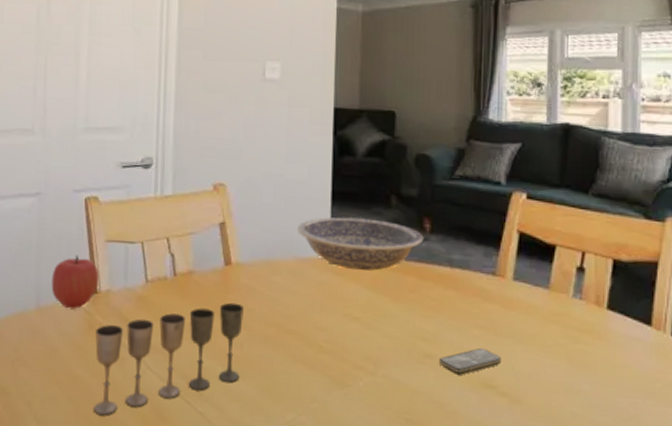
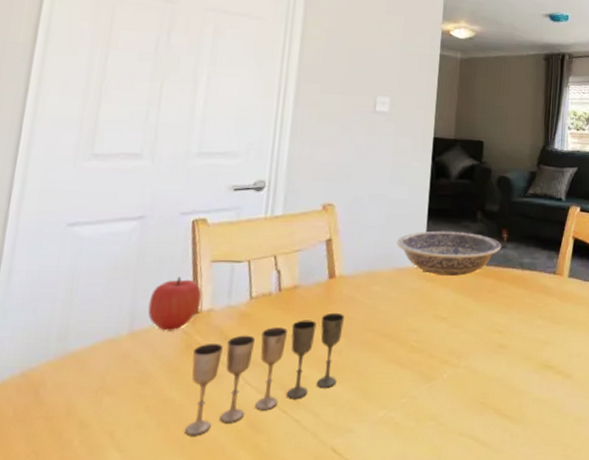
mobile phone: present [438,348,502,375] -> none [509,336,559,359]

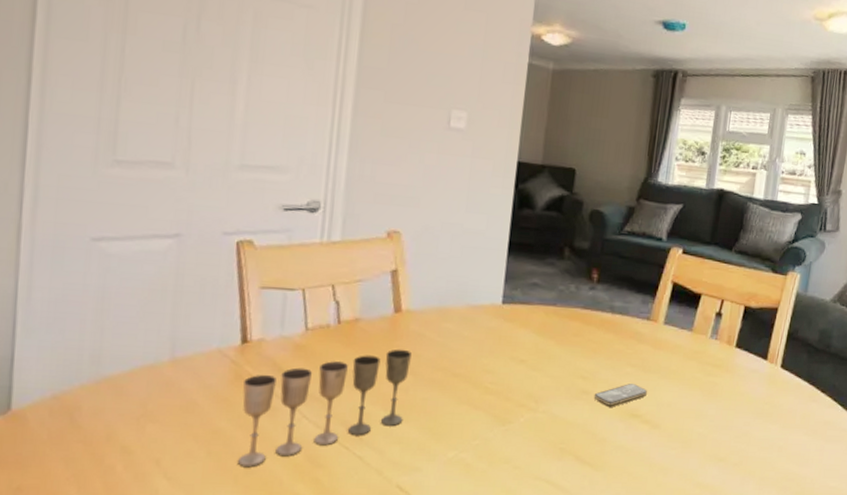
fruit: present [148,276,201,331] -> none [190,302,250,360]
bowl: present [396,230,502,276] -> none [470,266,591,317]
mobile phone: none [509,336,559,359] -> present [593,384,648,407]

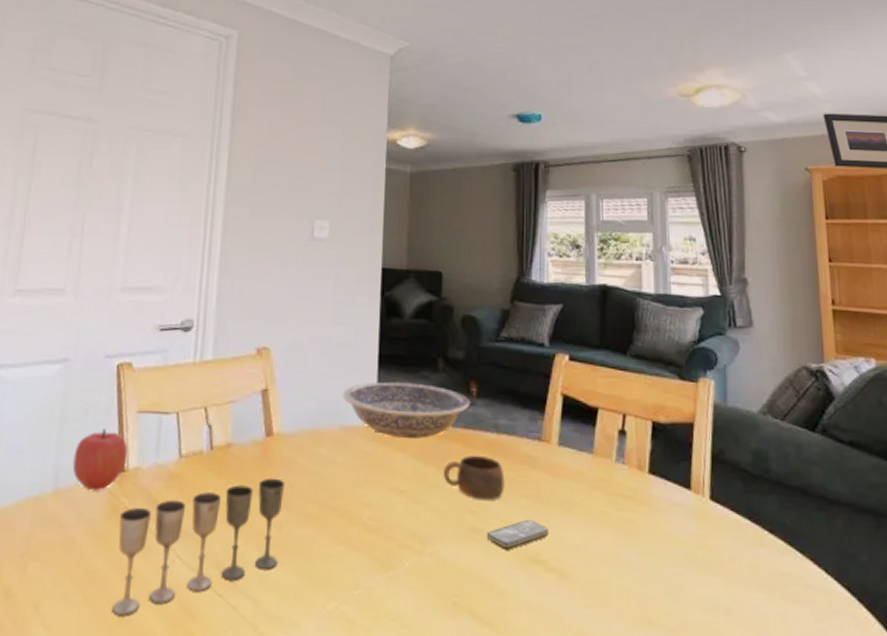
fruit: none [190,302,250,360] -> present [72,428,127,491]
bowl: none [470,266,591,317] -> present [341,381,470,439]
cup: none [561,332,615,368] -> present [444,456,505,500]

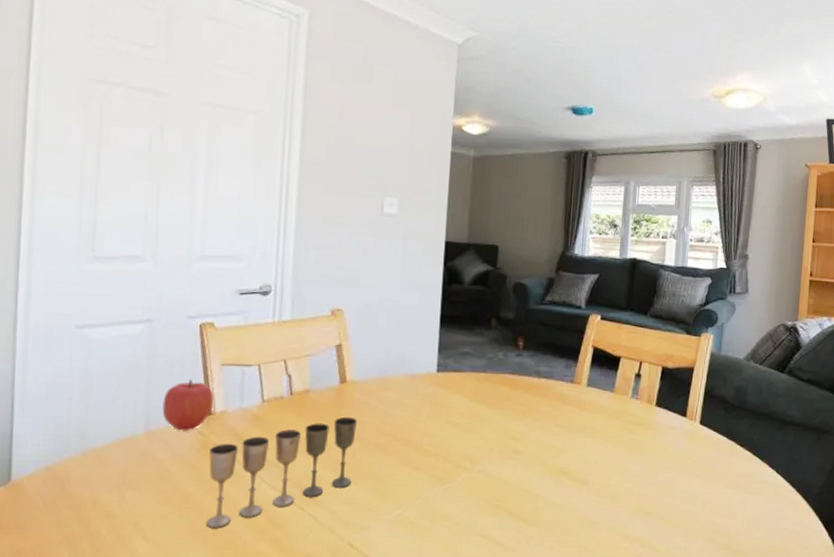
bowl: present [341,381,470,439] -> none [407,337,517,383]
cup: present [444,456,505,500] -> none [492,395,542,429]
mobile phone: present [486,520,550,550] -> none [525,443,575,466]

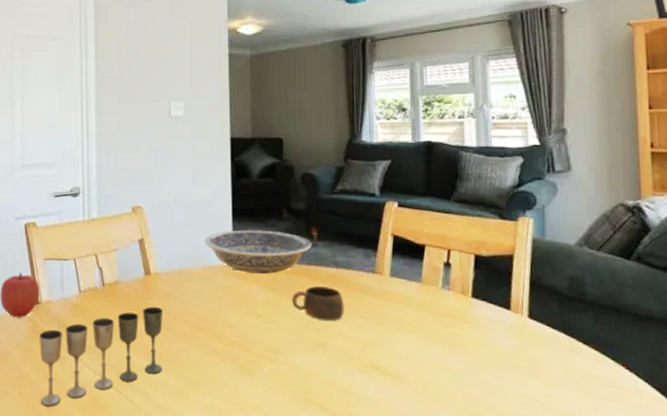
bowl: none [407,337,517,383] -> present [203,230,312,274]
cup: none [492,395,542,429] -> present [292,286,344,321]

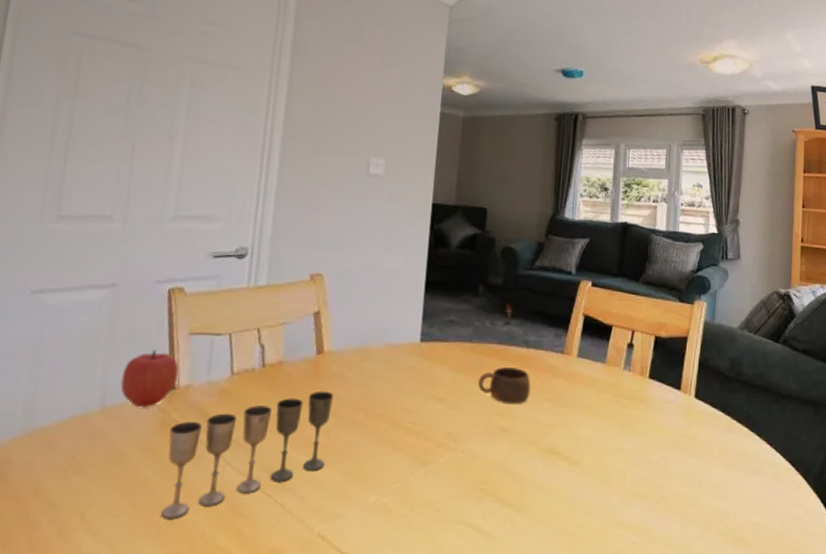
bowl: present [203,230,312,274] -> none [390,304,505,354]

